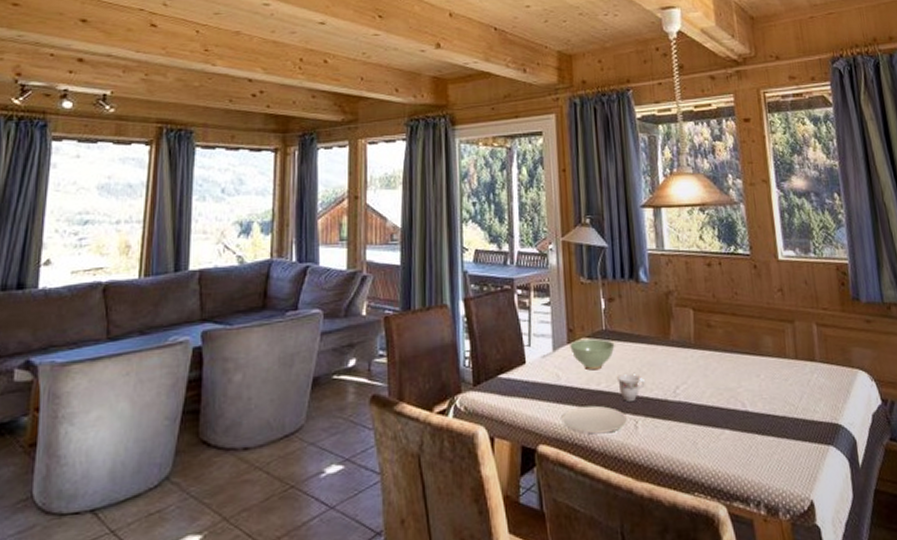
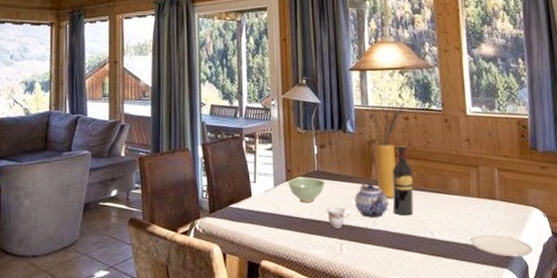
plate: present [561,405,628,434] -> none [280,231,335,254]
teapot: none [650,343,691,387] -> present [354,183,389,218]
vase: none [665,242,707,362] -> present [369,99,405,198]
wine bottle: none [694,297,721,384] -> present [392,145,414,216]
plate: none [789,403,861,431] -> present [471,234,533,257]

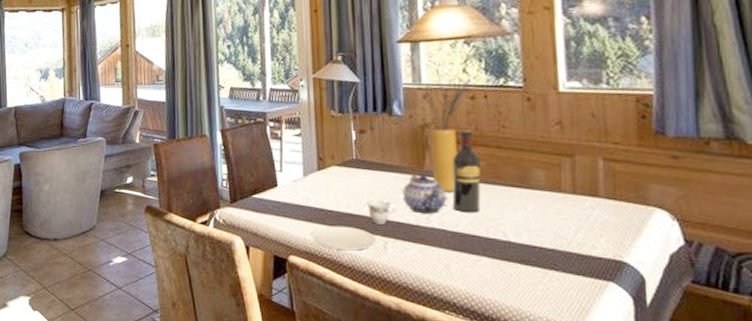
plate: none [280,231,335,254] -> present [311,226,377,251]
bowl: present [288,178,325,203] -> none [320,167,366,195]
plate: present [471,234,533,257] -> none [560,239,654,269]

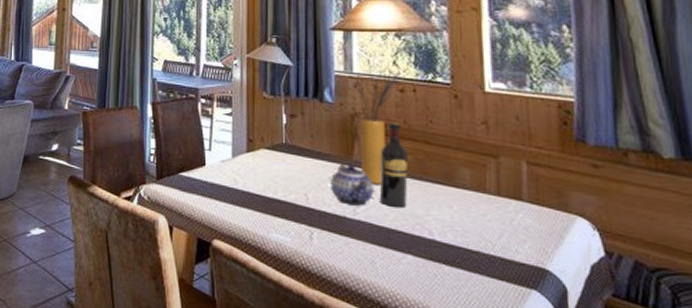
plate: present [311,226,377,251] -> none [236,211,303,239]
teacup: present [366,199,396,226] -> none [293,186,323,214]

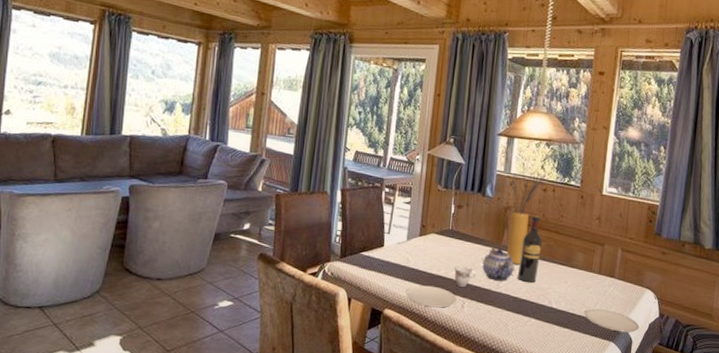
plate: none [236,211,303,239] -> present [405,285,458,308]
teacup: none [293,186,323,214] -> present [453,265,476,288]
plate: none [485,242,576,278] -> present [584,308,640,333]

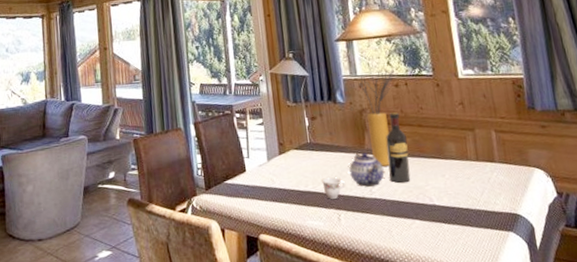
plate: present [405,285,458,308] -> none [277,203,332,225]
plate: present [584,308,640,333] -> none [472,197,539,220]

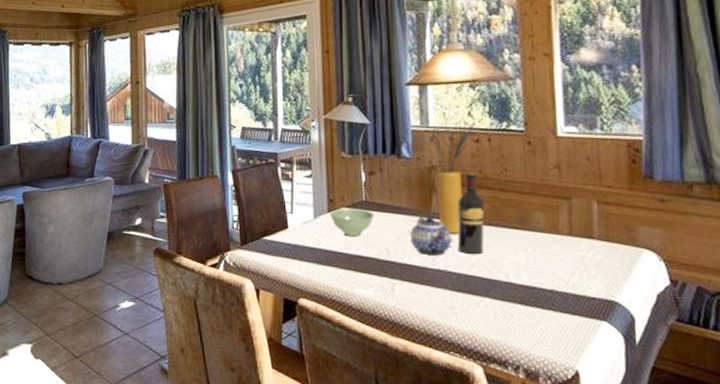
bowl: none [281,150,319,176] -> present [330,209,375,237]
teacup: present [320,176,345,200] -> none [374,241,403,267]

